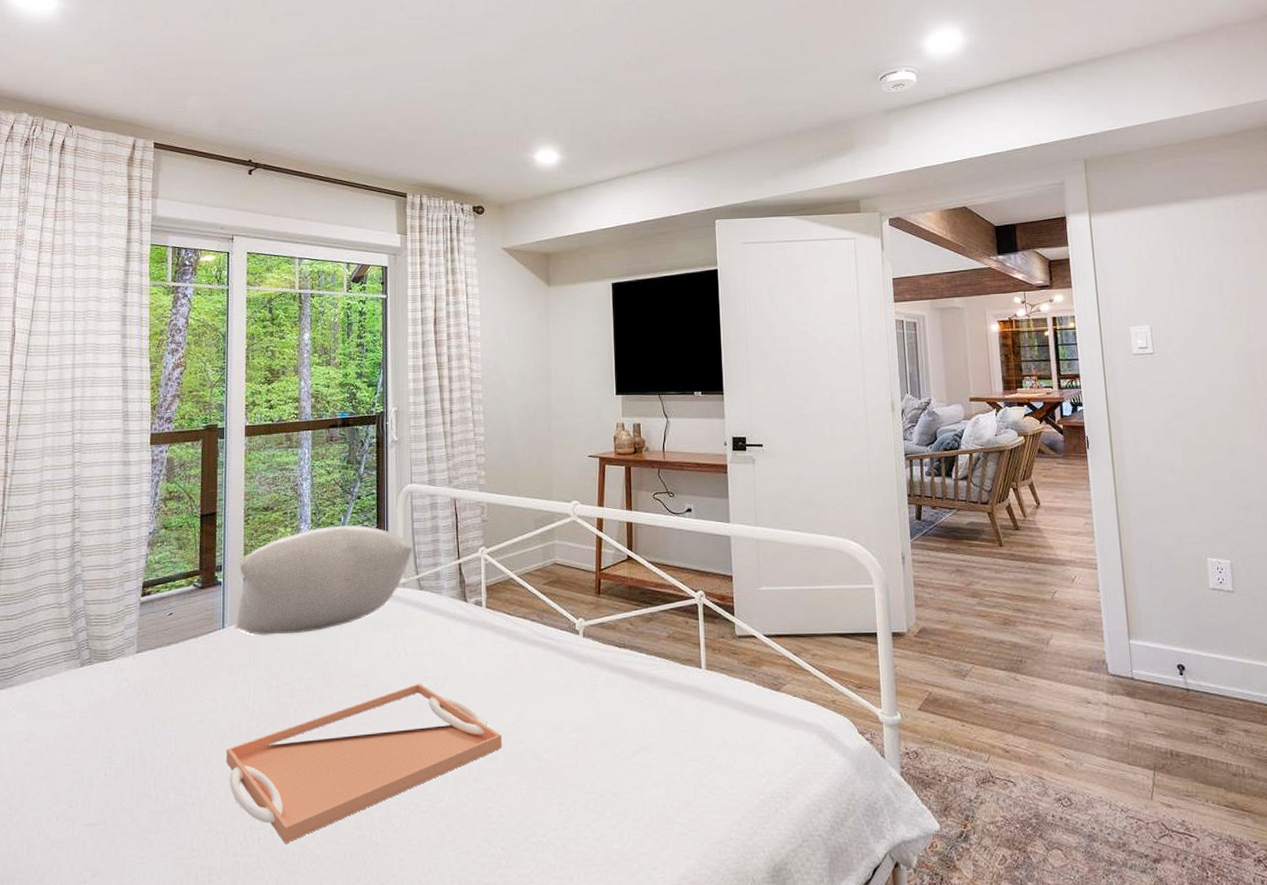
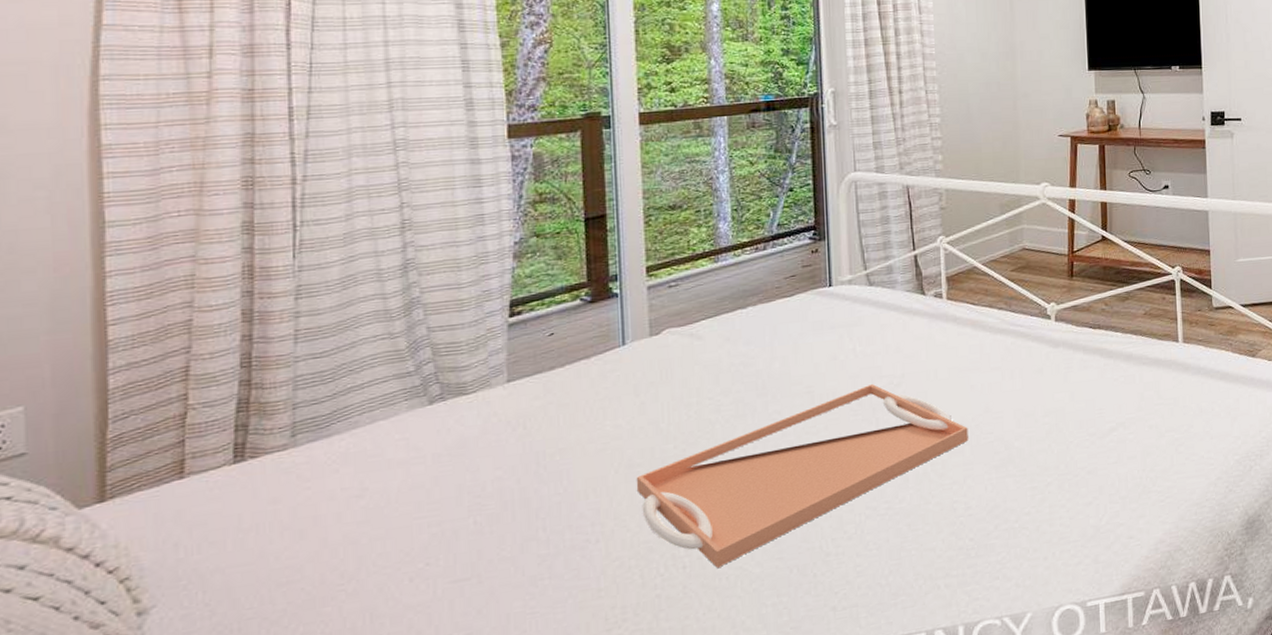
pillow: present [235,525,412,635] -> none [639,220,859,349]

